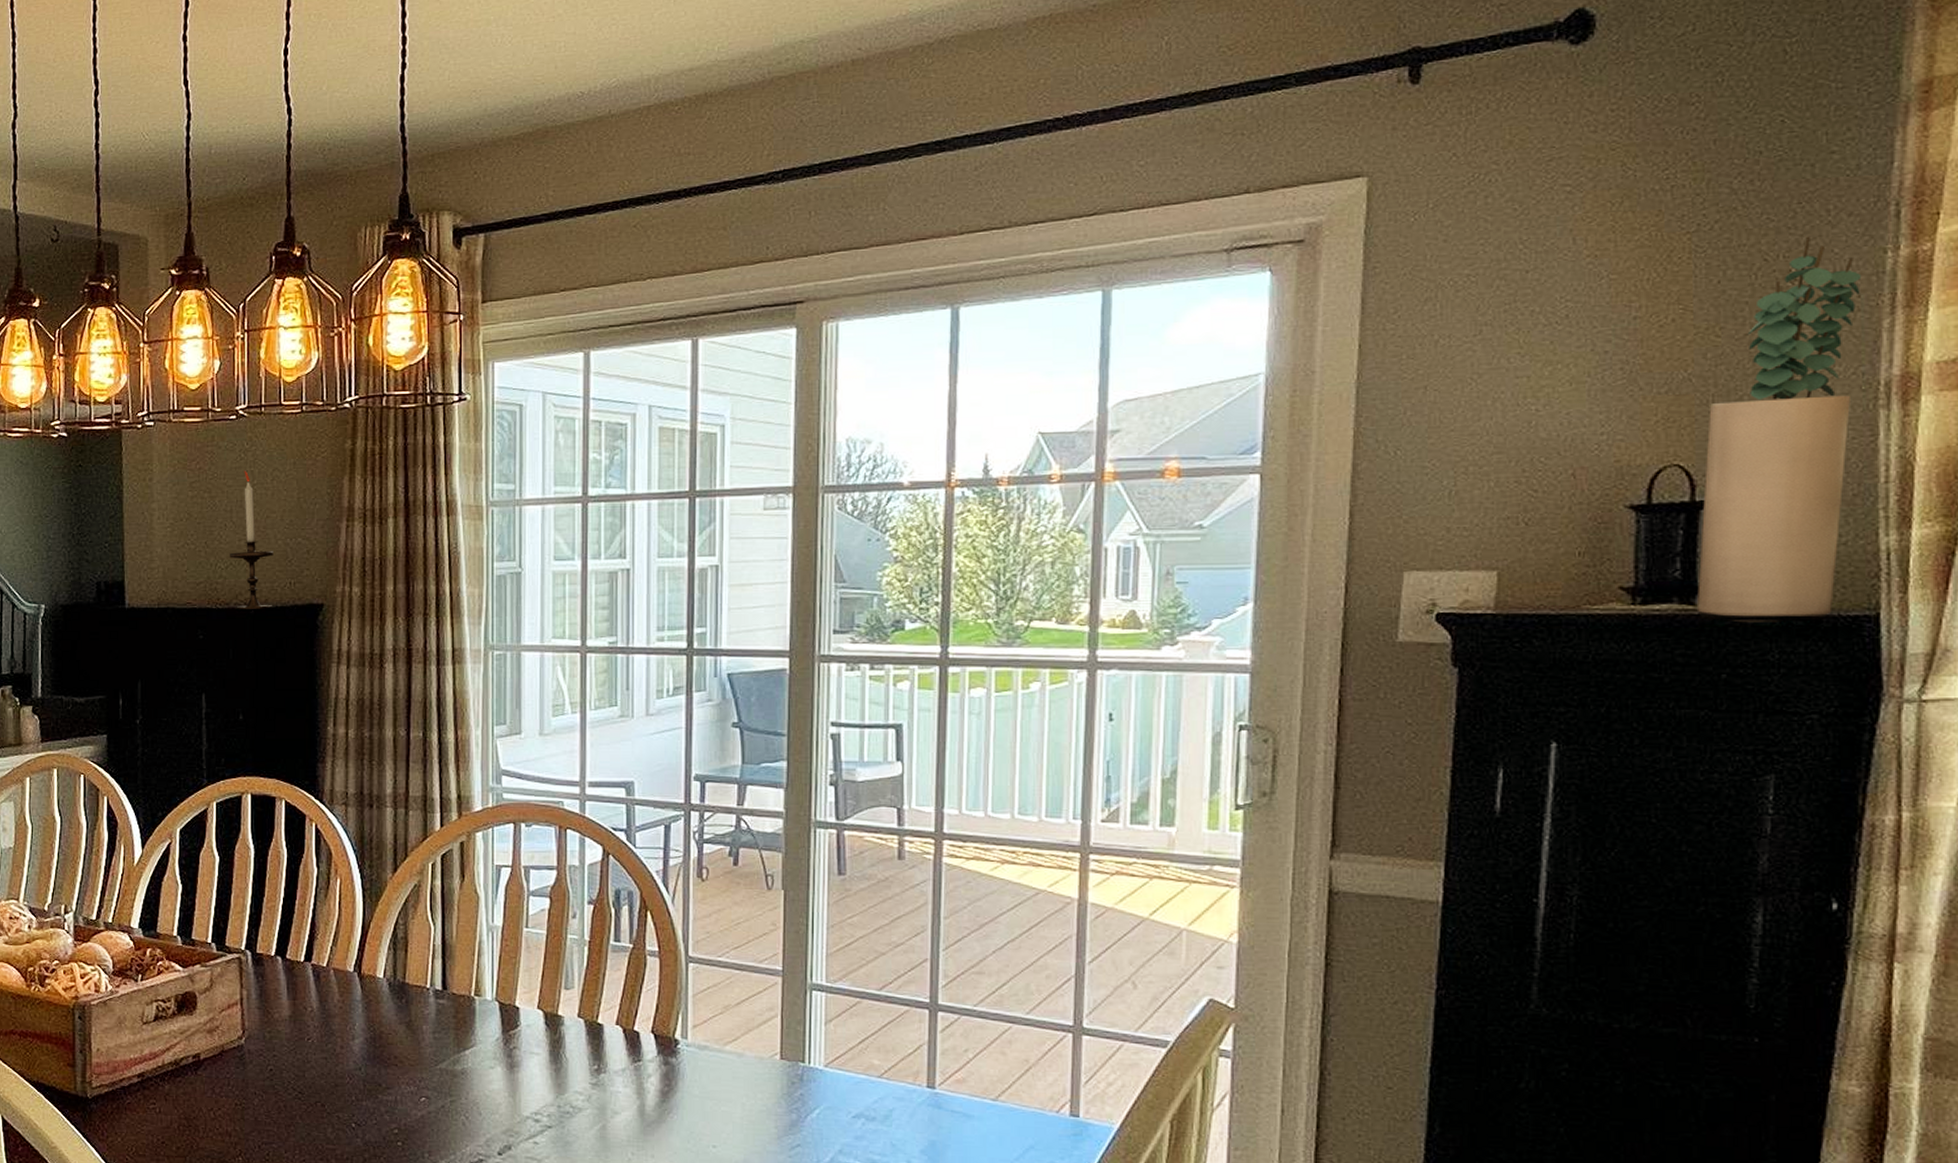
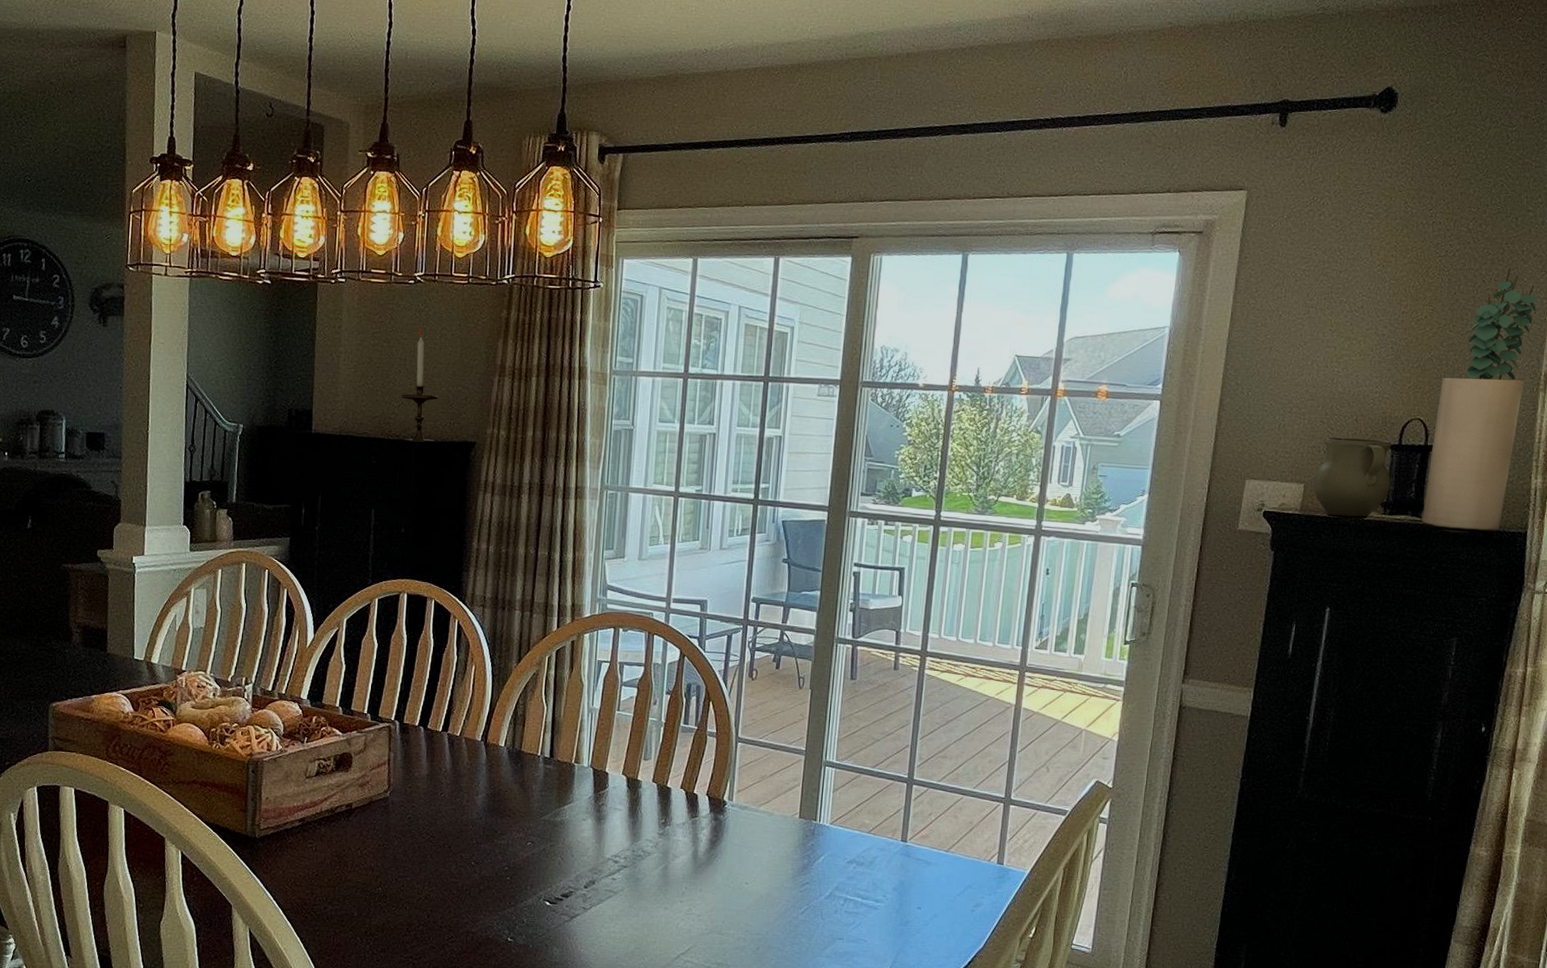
ceramic jug: none [1511,499,1641,616] -> present [1313,437,1392,520]

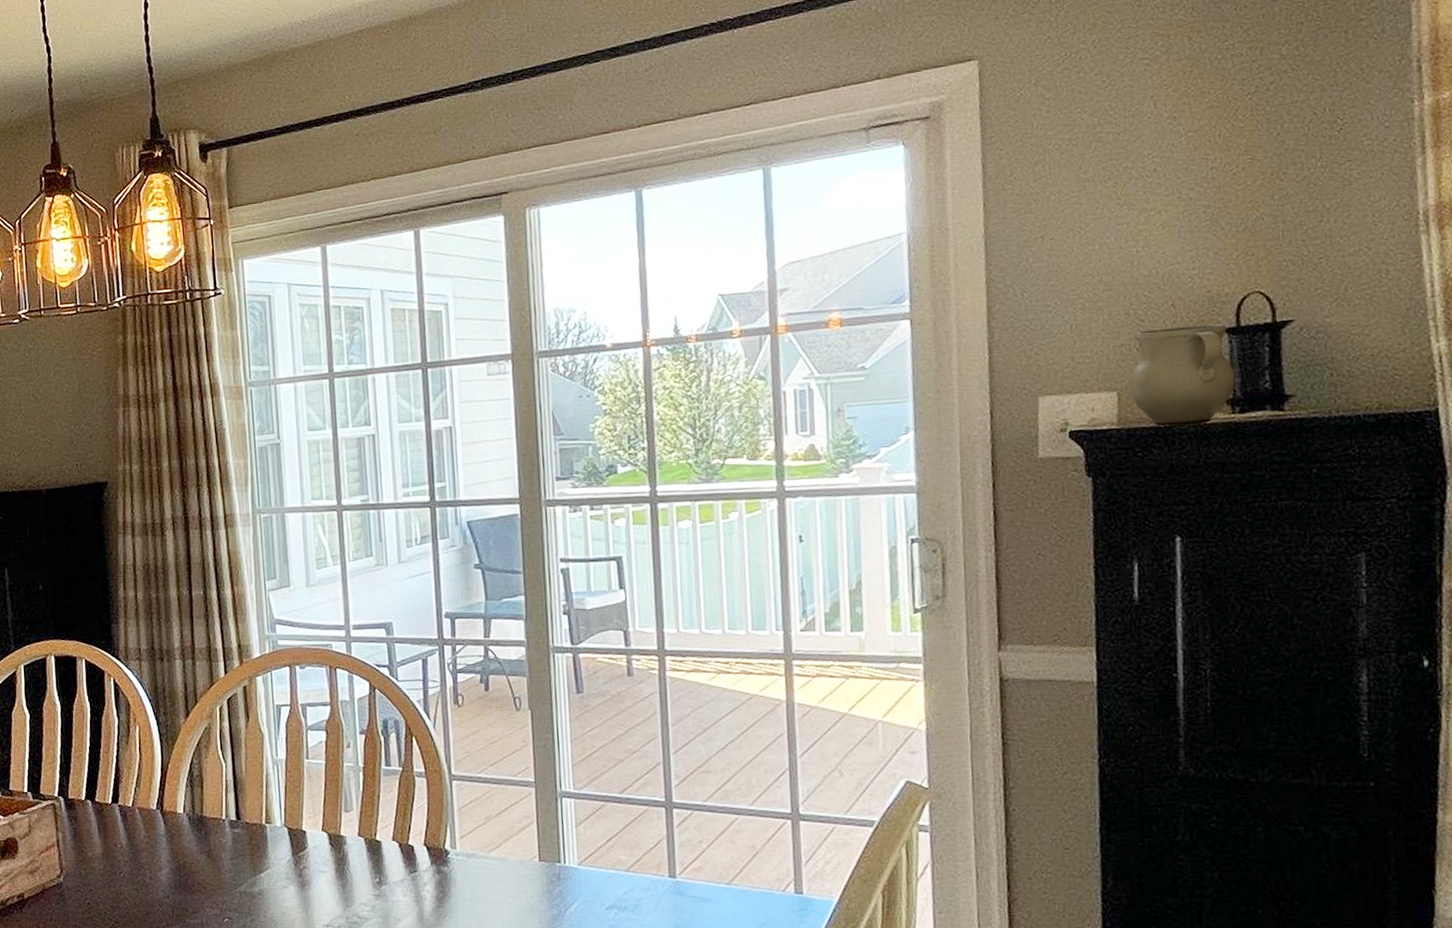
candlestick: present [401,327,438,444] -> none [20,367,62,493]
vase: present [1421,267,1538,535] -> none [1280,91,1399,424]

